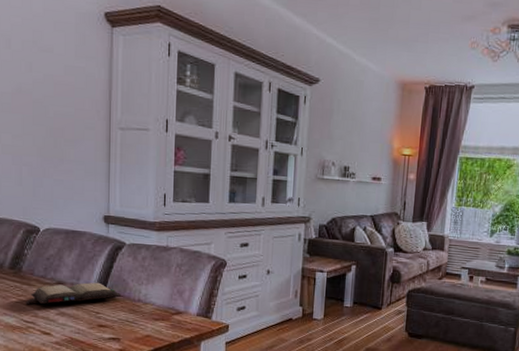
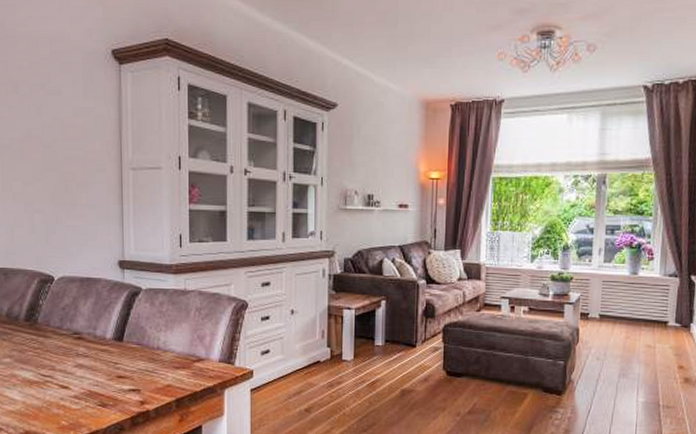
hardback book: present [26,282,121,305] -> none [42,331,139,358]

